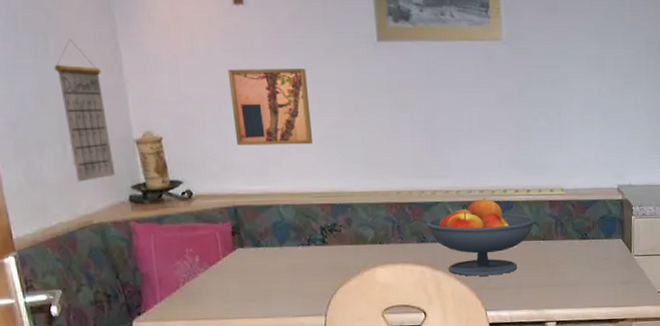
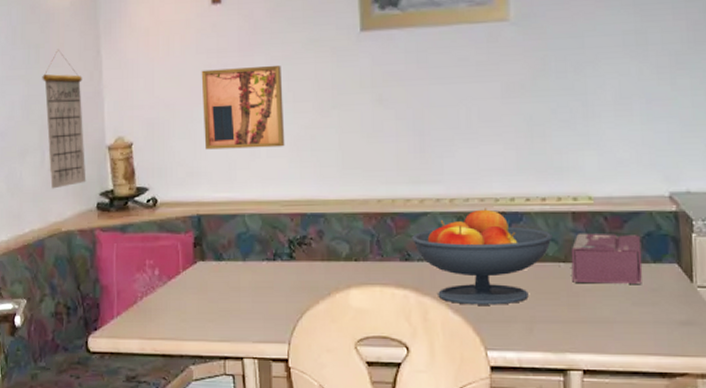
tissue box: none [548,217,598,256] -> present [571,233,643,284]

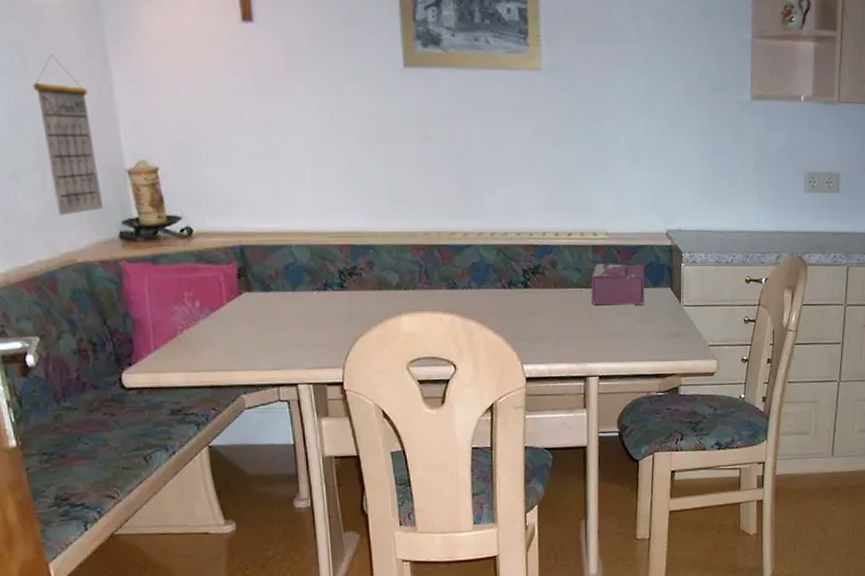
wall art: present [201,65,285,150] -> none [234,93,331,179]
fruit bowl: present [412,208,553,305] -> none [457,241,577,326]

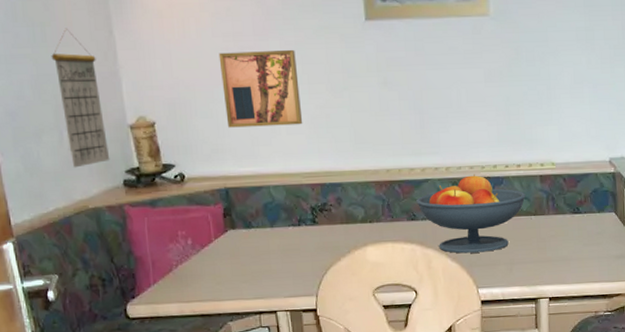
wall art: none [234,93,331,179] -> present [218,49,303,128]
fruit bowl: none [457,241,577,326] -> present [416,174,526,254]
tissue box: present [591,263,645,305] -> none [539,191,591,231]

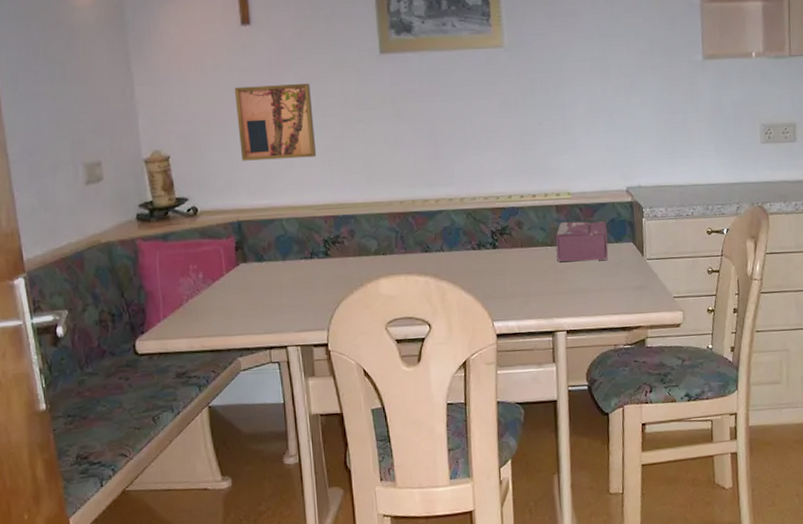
calendar: present [51,28,110,168] -> none [70,65,124,203]
fruit bowl: present [416,174,526,254] -> none [430,204,542,286]
tissue box: none [539,191,591,231] -> present [555,221,608,262]

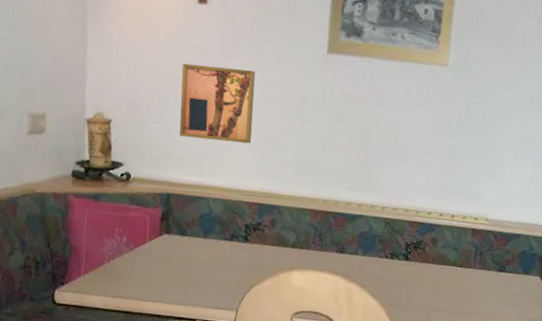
tissue box: present [555,221,608,262] -> none [464,245,518,289]

